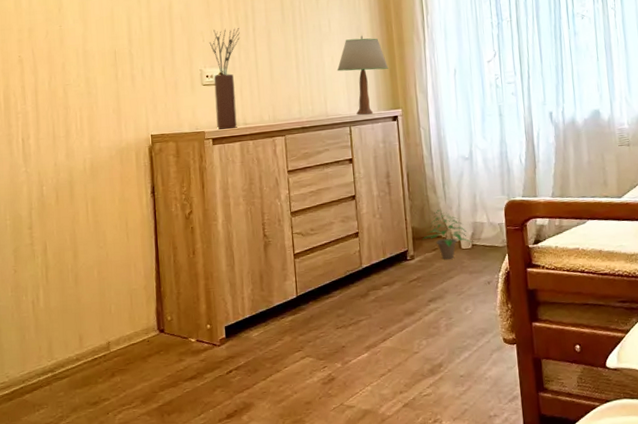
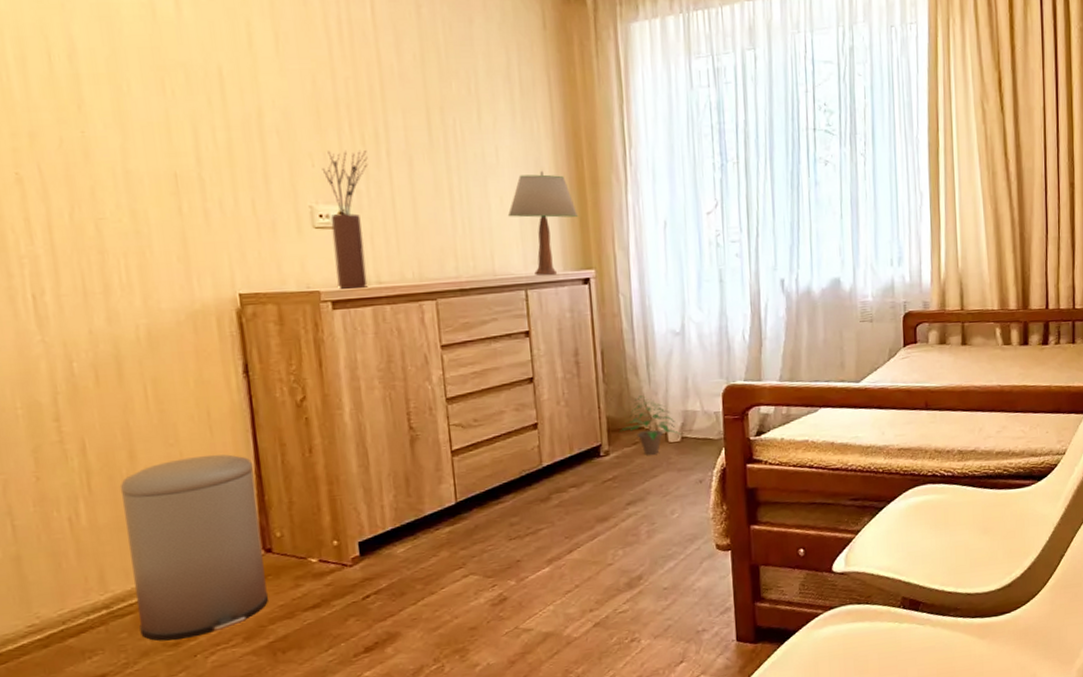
pedal bin: none [66,255,160,400] -> present [119,454,269,641]

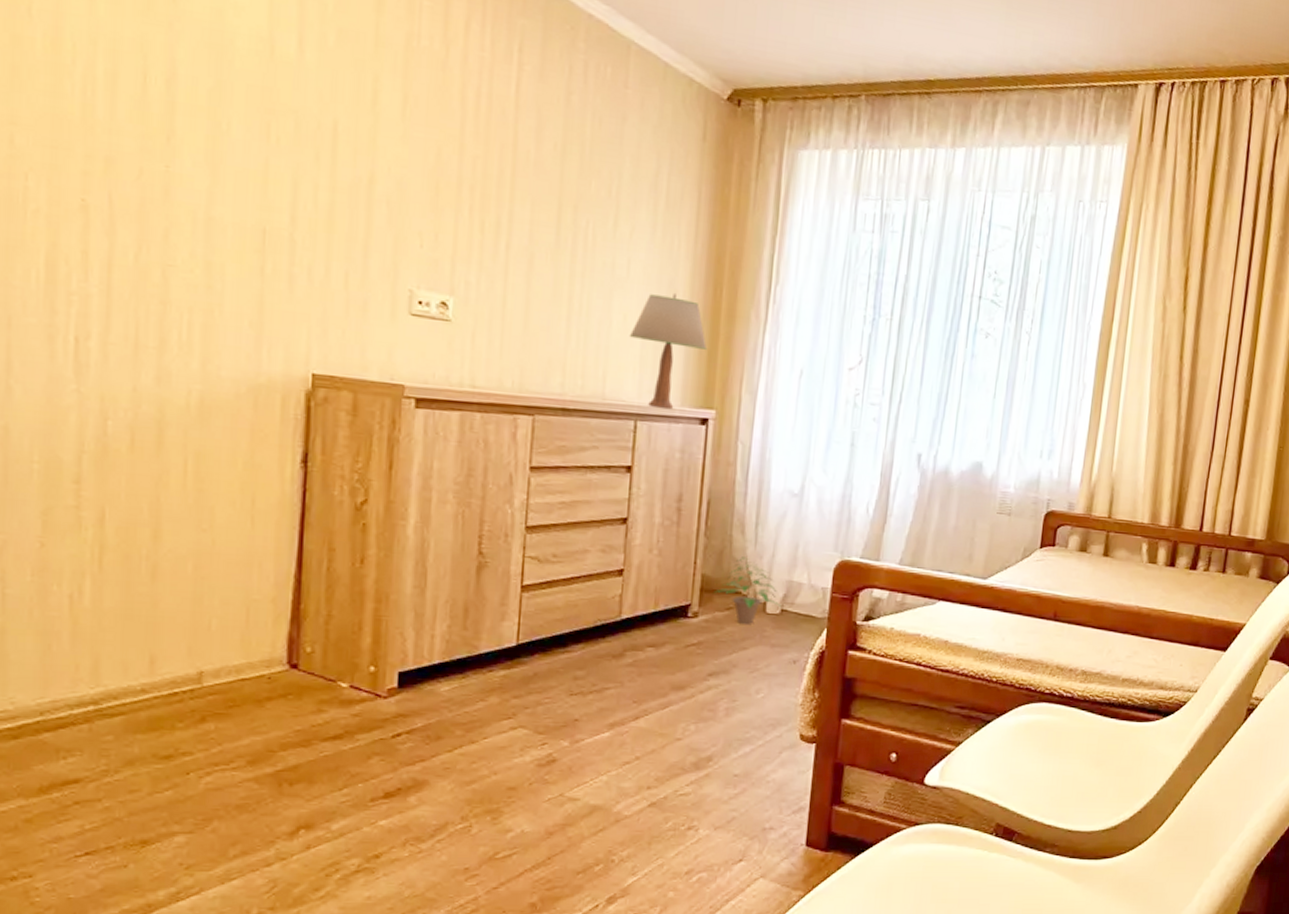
pedal bin: present [119,454,269,641] -> none [129,547,293,752]
vase: present [322,150,368,290] -> none [426,232,484,391]

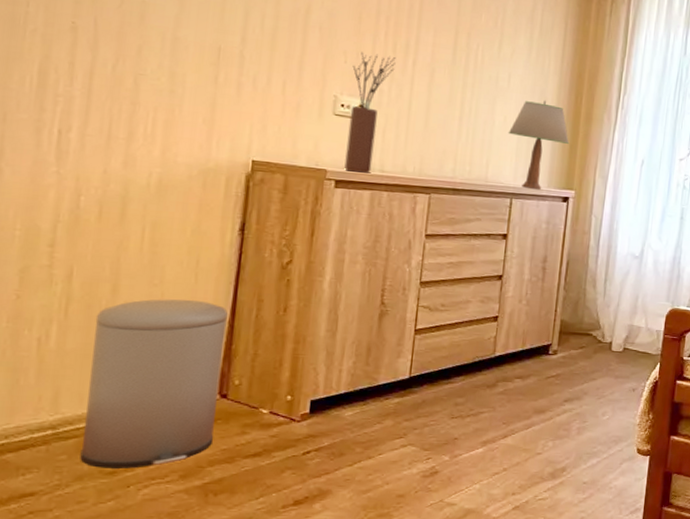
pedal bin: none [129,547,293,752] -> present [80,299,228,468]
vase: none [426,232,484,391] -> present [344,52,396,174]
potted plant: present [712,557,781,624] -> none [569,306,623,360]

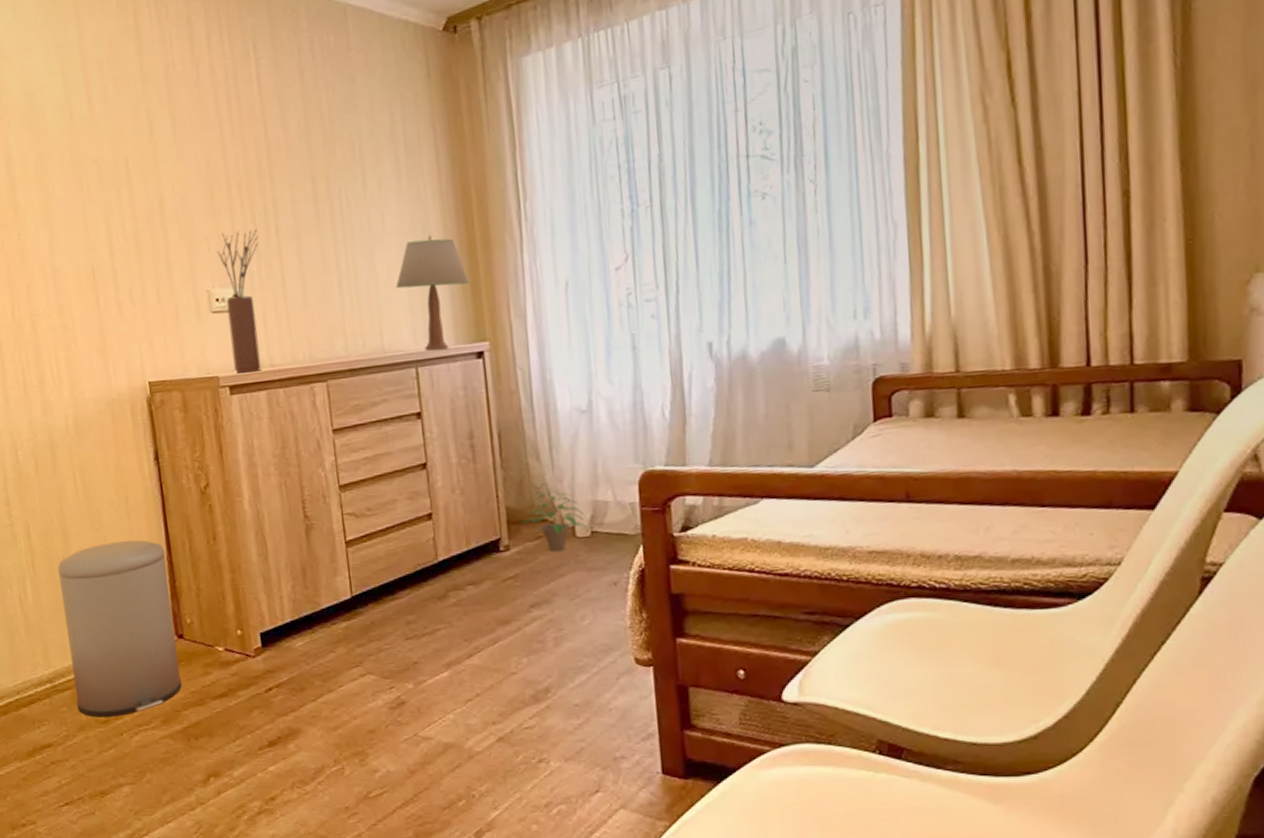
potted plant: none [569,306,623,360] -> present [519,483,590,551]

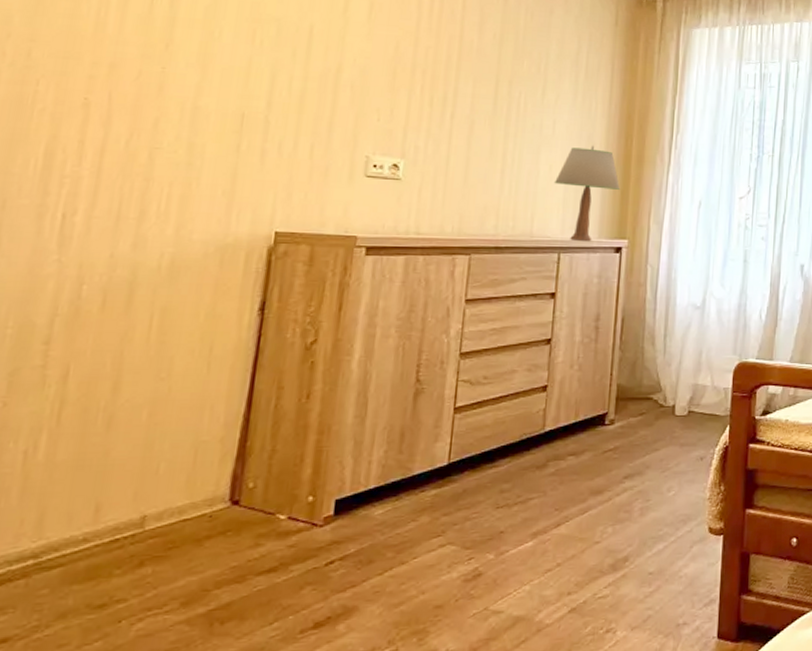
pedal bin: present [57,540,182,717] -> none [64,392,243,601]
vase: present [217,229,262,374] -> none [376,108,433,238]
potted plant: present [519,483,590,551] -> none [627,366,688,427]

